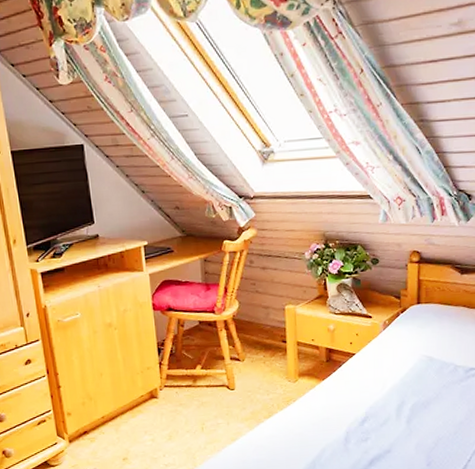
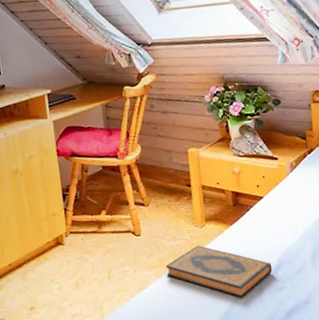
hardback book: none [257,399,359,449] -> present [165,245,273,299]

